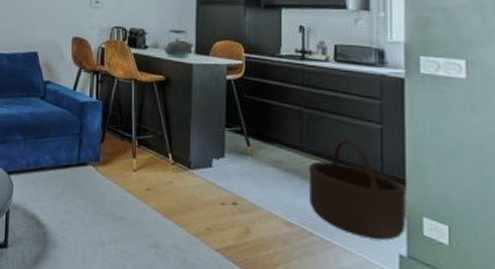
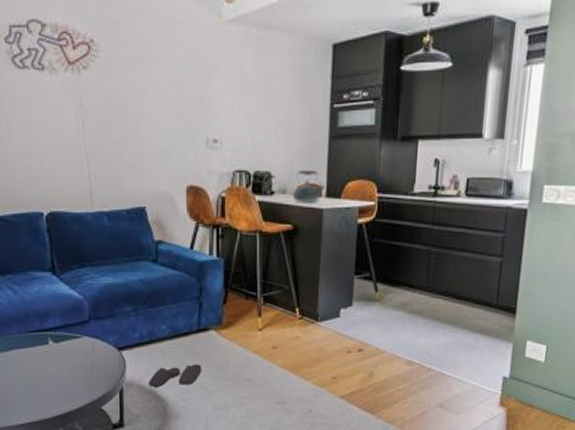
slippers: none [31,195,80,216] -> present [148,364,202,387]
basket: present [308,139,407,240] -> none [430,275,516,366]

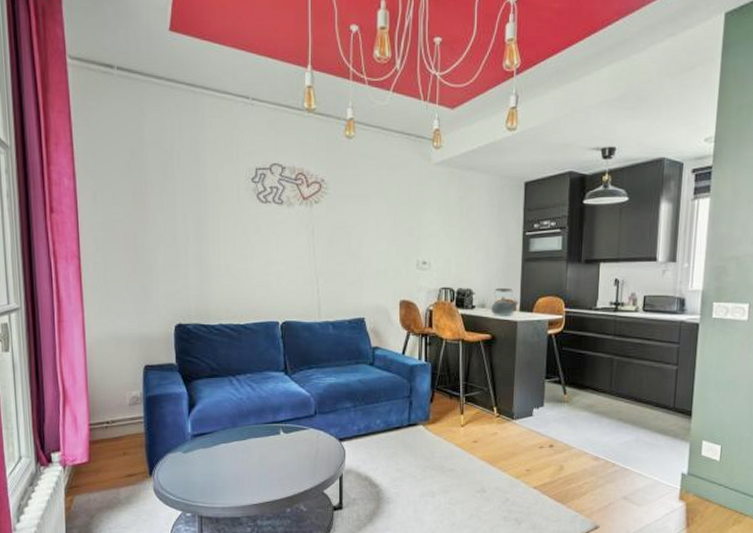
slippers: present [148,364,202,387] -> none [364,455,411,474]

